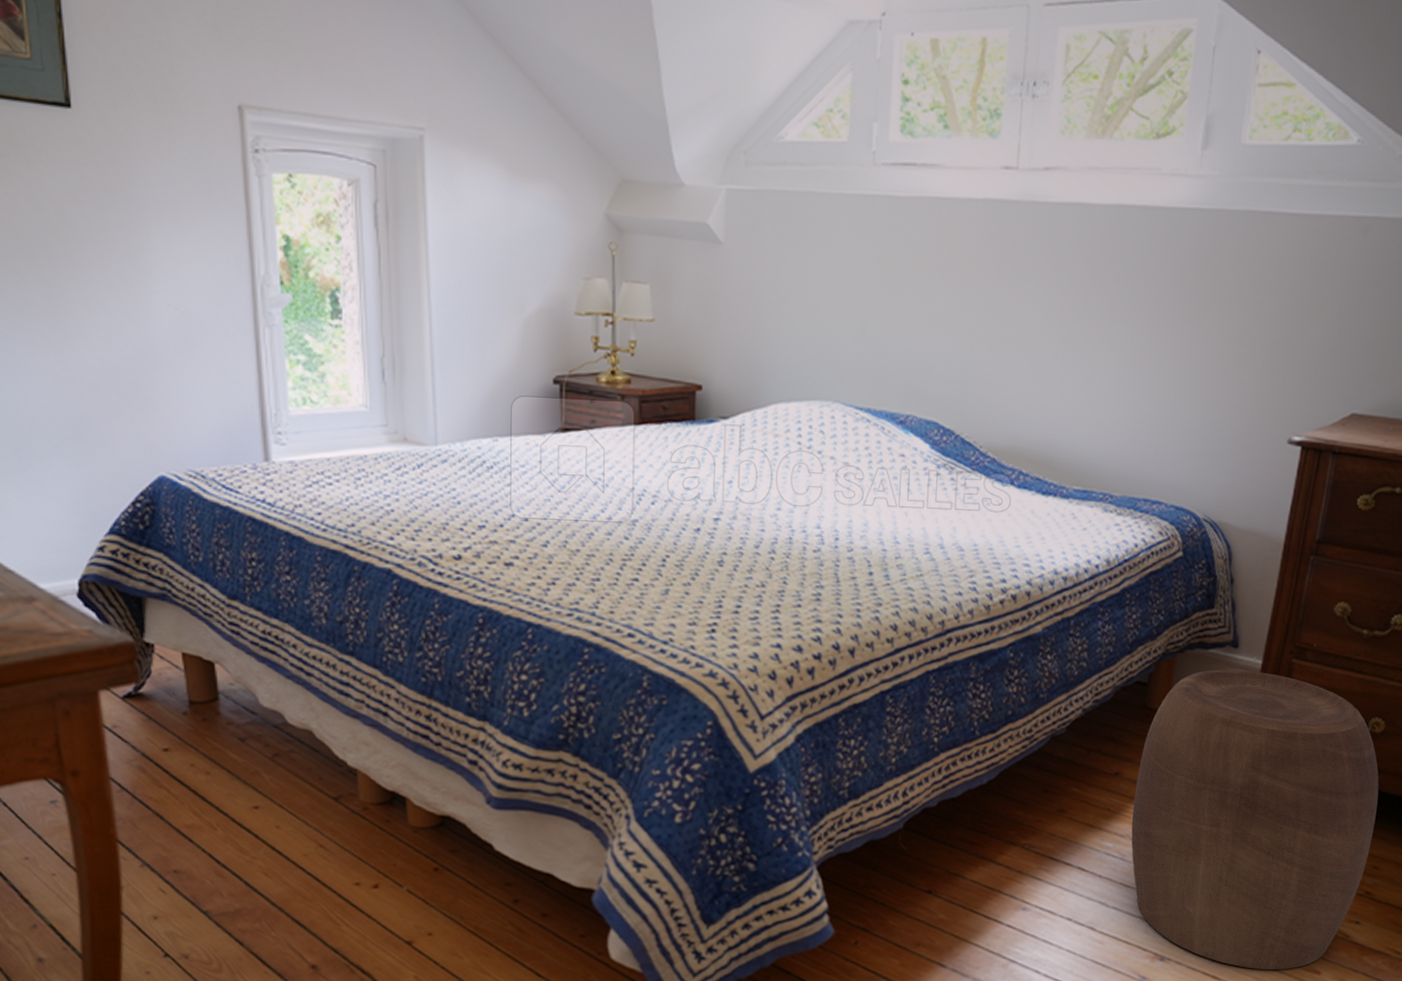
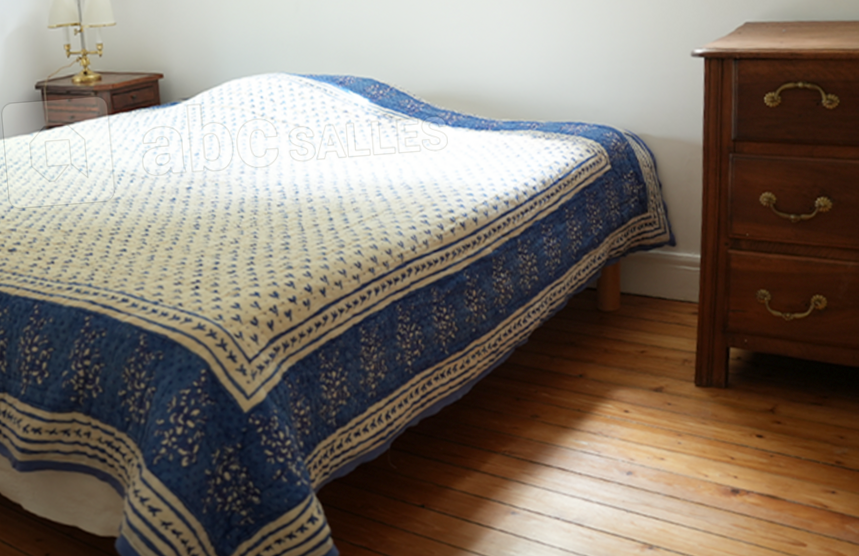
stool: present [1131,669,1379,970] -> none [600,265,834,548]

